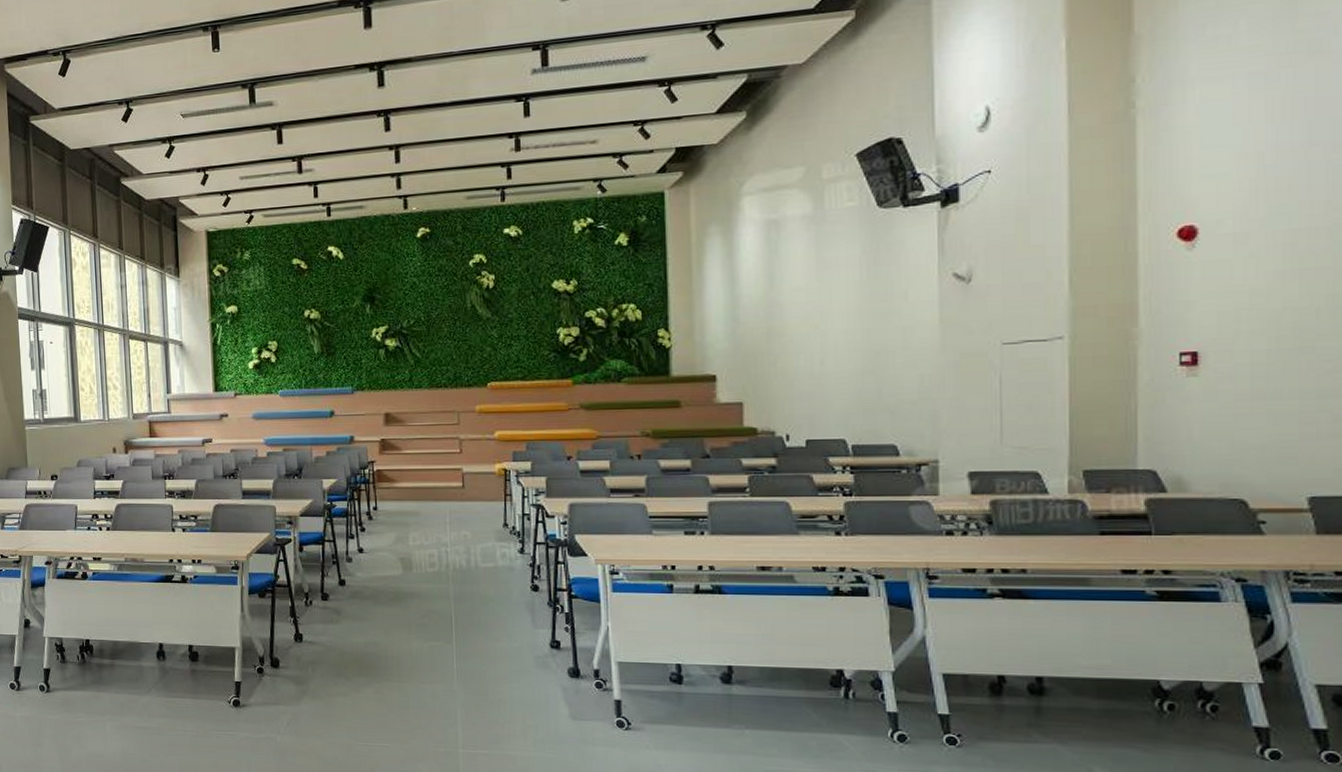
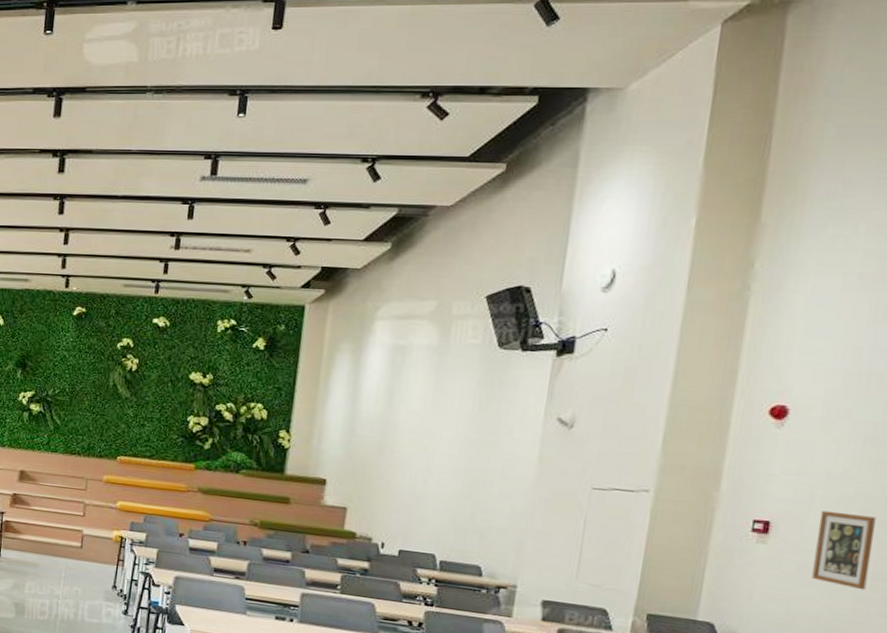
picture frame: none [1250,330,1312,412] -> present [812,510,876,590]

